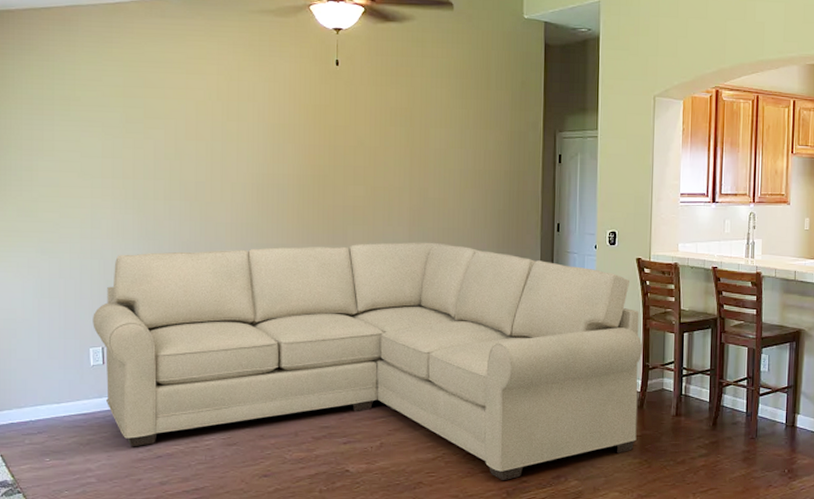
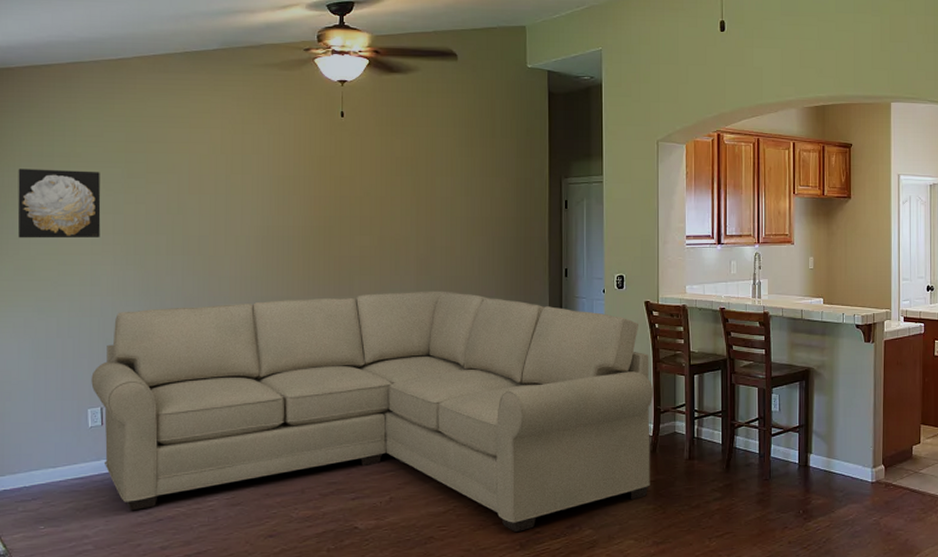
wall art: none [20,111,100,182] -> present [17,168,101,239]

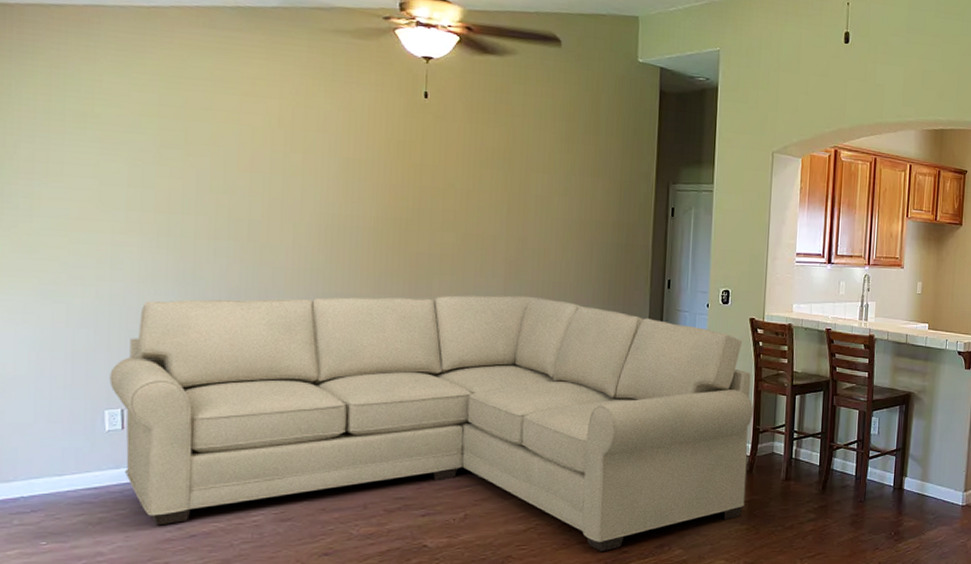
wall art: present [17,168,101,239] -> none [16,126,126,214]

